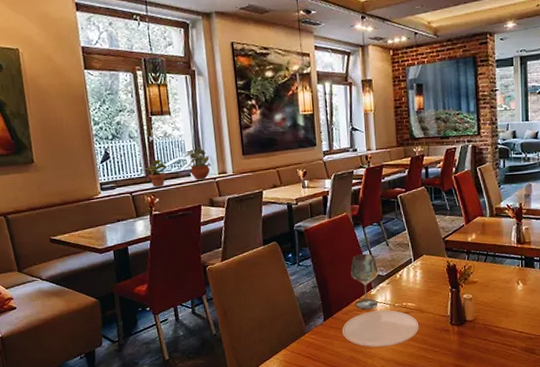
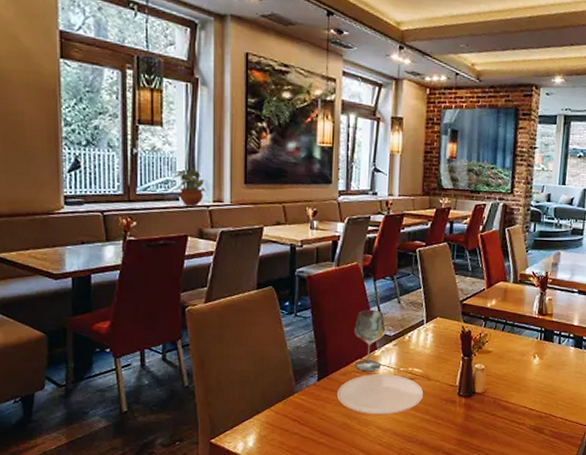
potted plant: present [142,159,168,187] -> none [119,176,153,208]

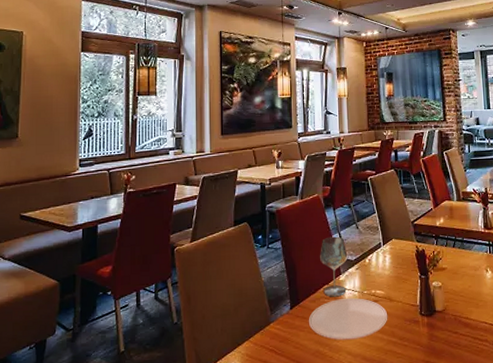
potted plant: present [172,168,206,205] -> none [163,126,190,158]

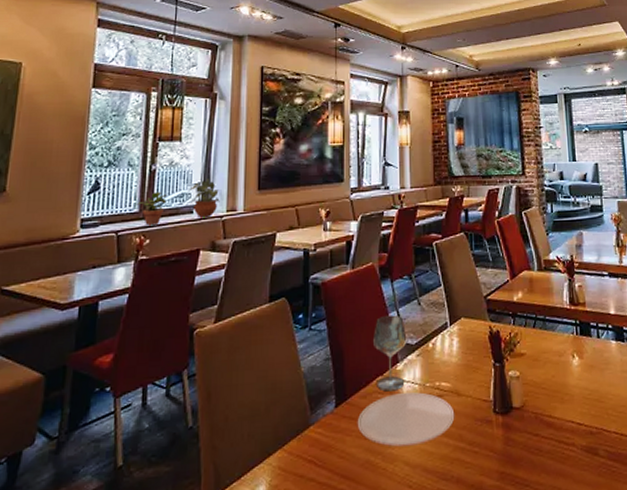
potted plant: none [122,137,148,164] -> present [136,191,168,225]
potted plant: none [163,126,190,158] -> present [187,179,220,217]

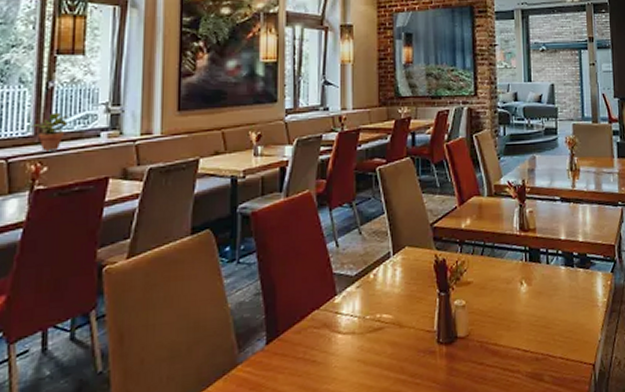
potted plant: present [187,179,220,217] -> none [93,98,132,141]
plate: present [357,392,455,447] -> none [290,325,396,383]
wine glass: present [372,315,407,392] -> none [308,245,346,326]

